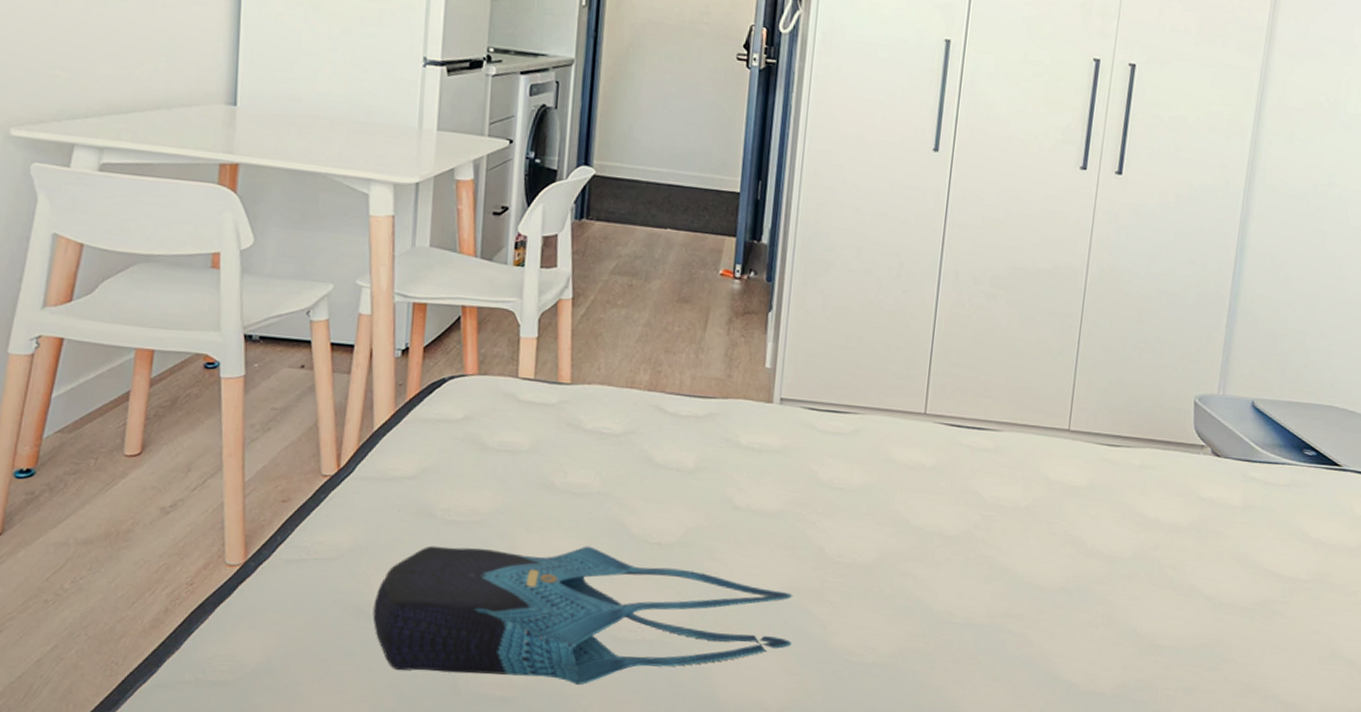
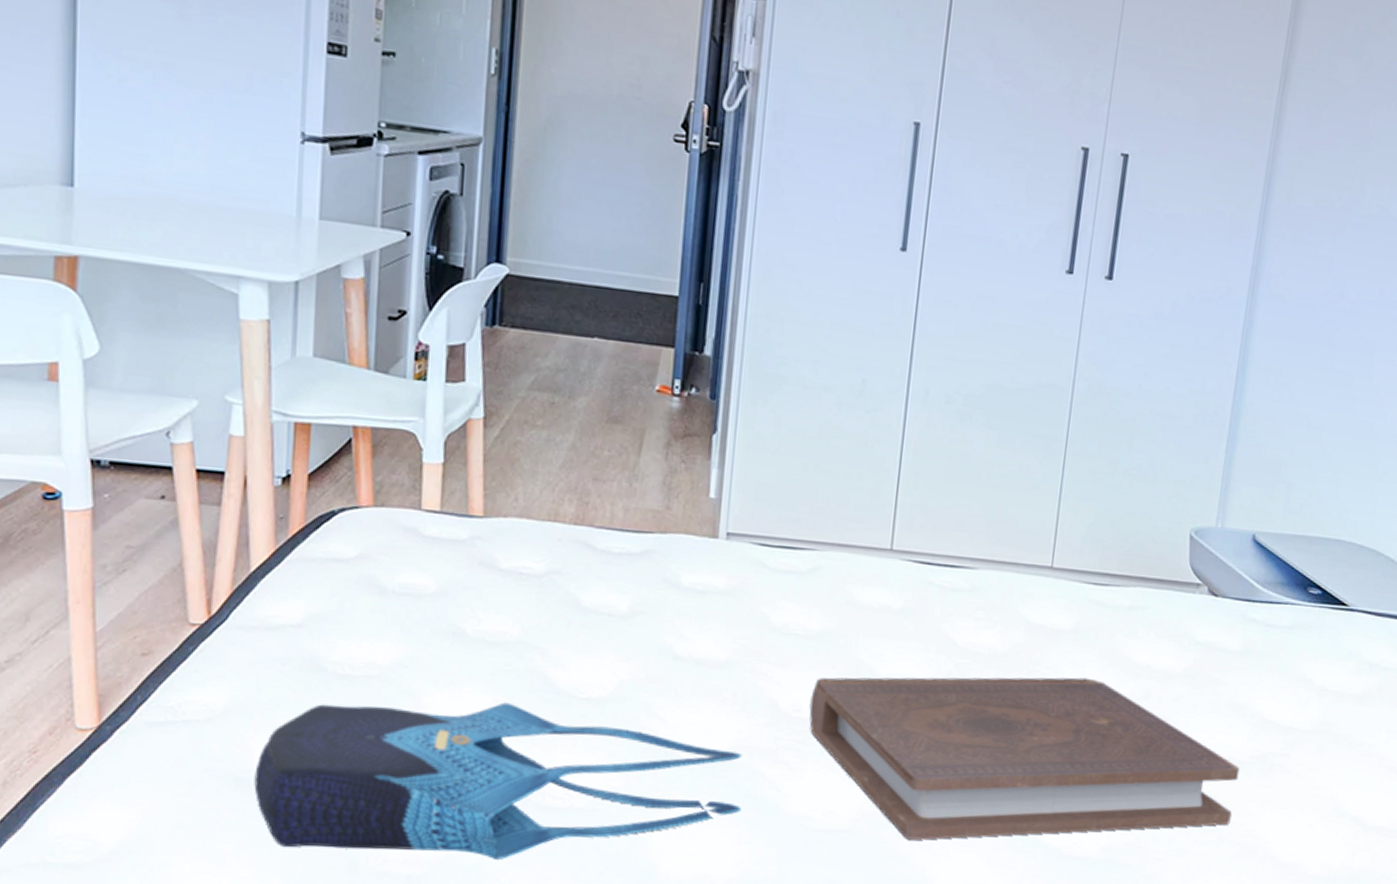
book: none [852,527,1243,675] -> present [809,677,1240,840]

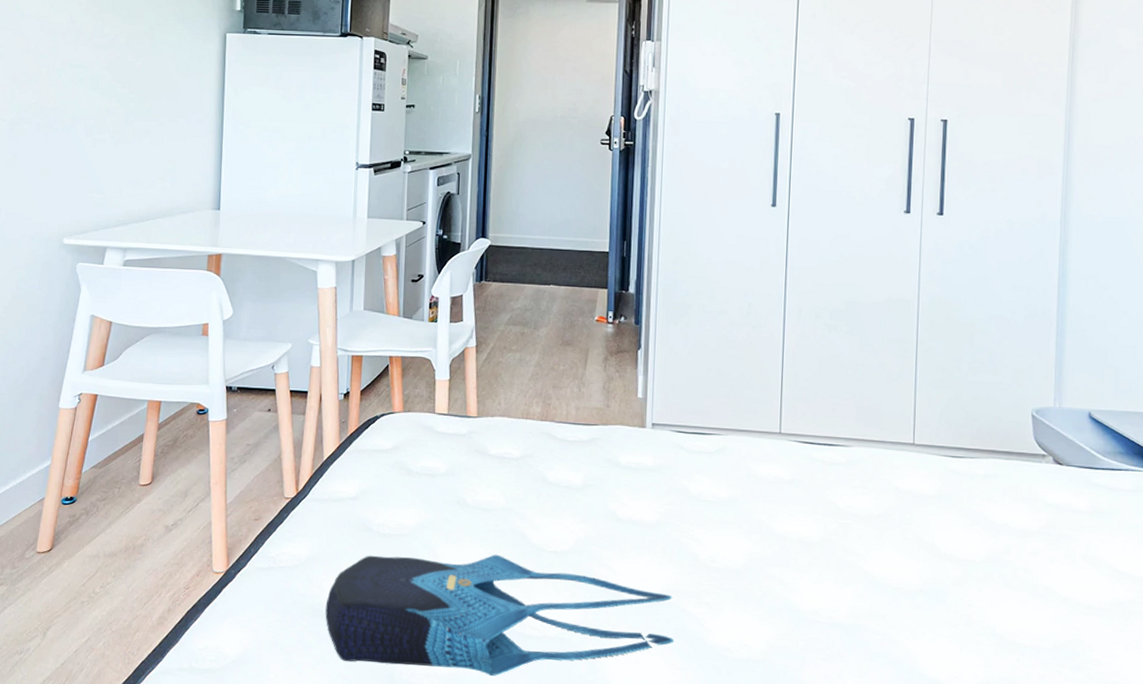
book: present [809,677,1240,840] -> none [723,534,1101,671]

